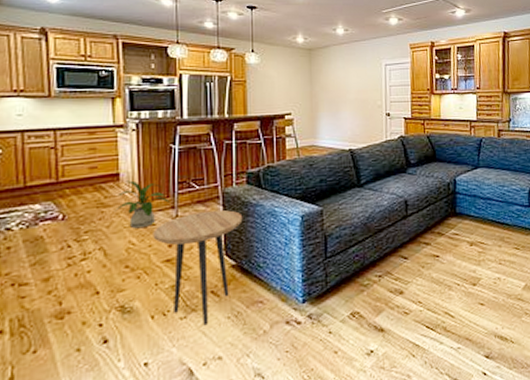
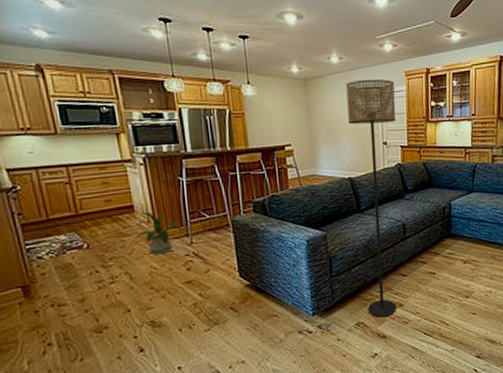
side table: present [153,209,243,326] -> none [171,236,253,336]
floor lamp: none [350,50,400,307] -> present [345,79,397,318]

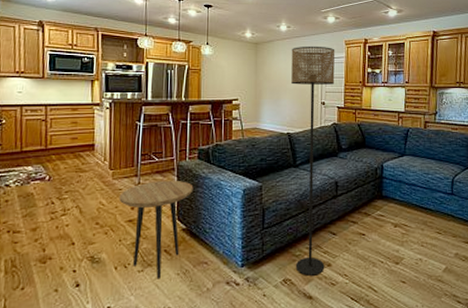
house plant: present [133,211,184,255] -> none [89,151,134,192]
side table: none [171,236,253,336] -> present [119,180,194,280]

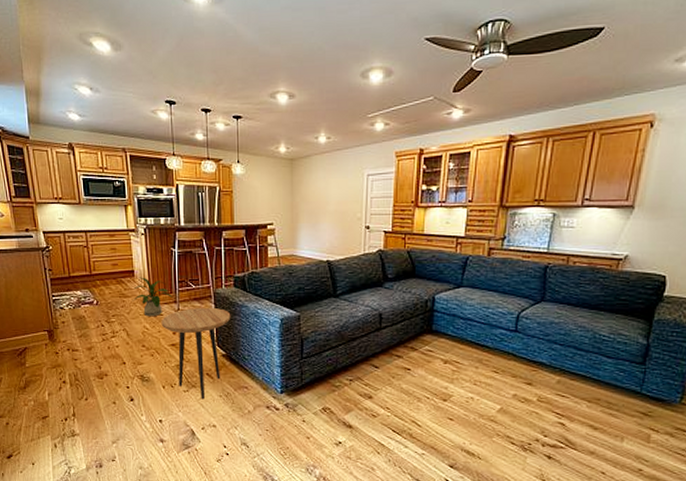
house plant: none [89,151,134,192] -> present [132,277,173,317]
floor lamp: present [291,46,335,276] -> none [331,159,383,406]

